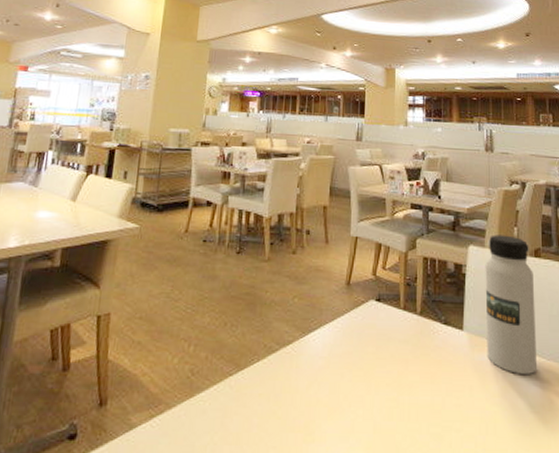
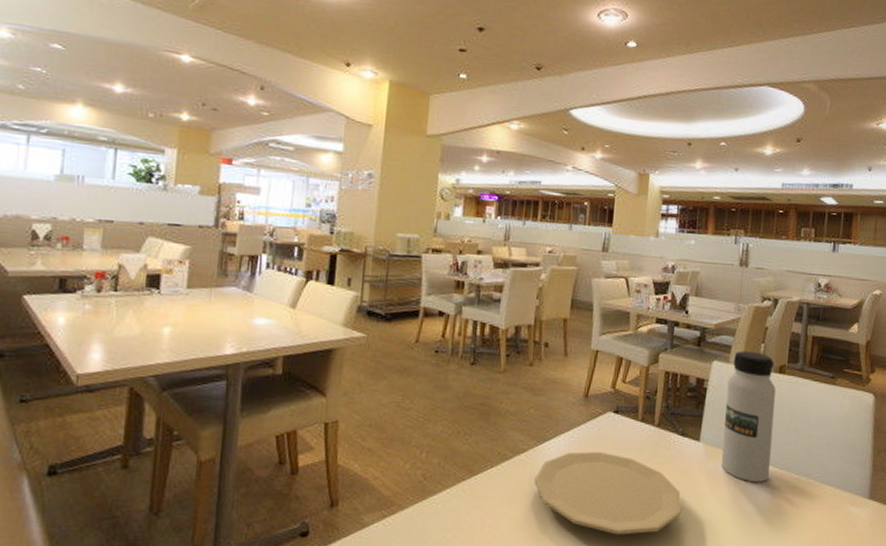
plate: none [301,342,451,436] -> present [534,451,681,535]

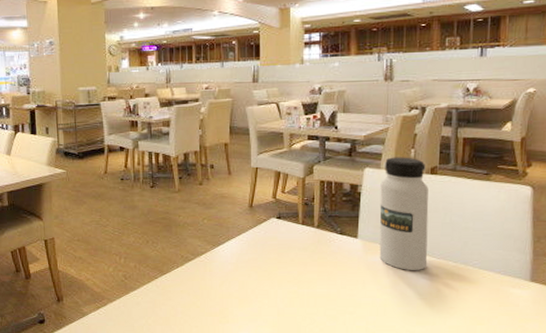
plate: present [534,451,681,535] -> none [214,251,345,318]

